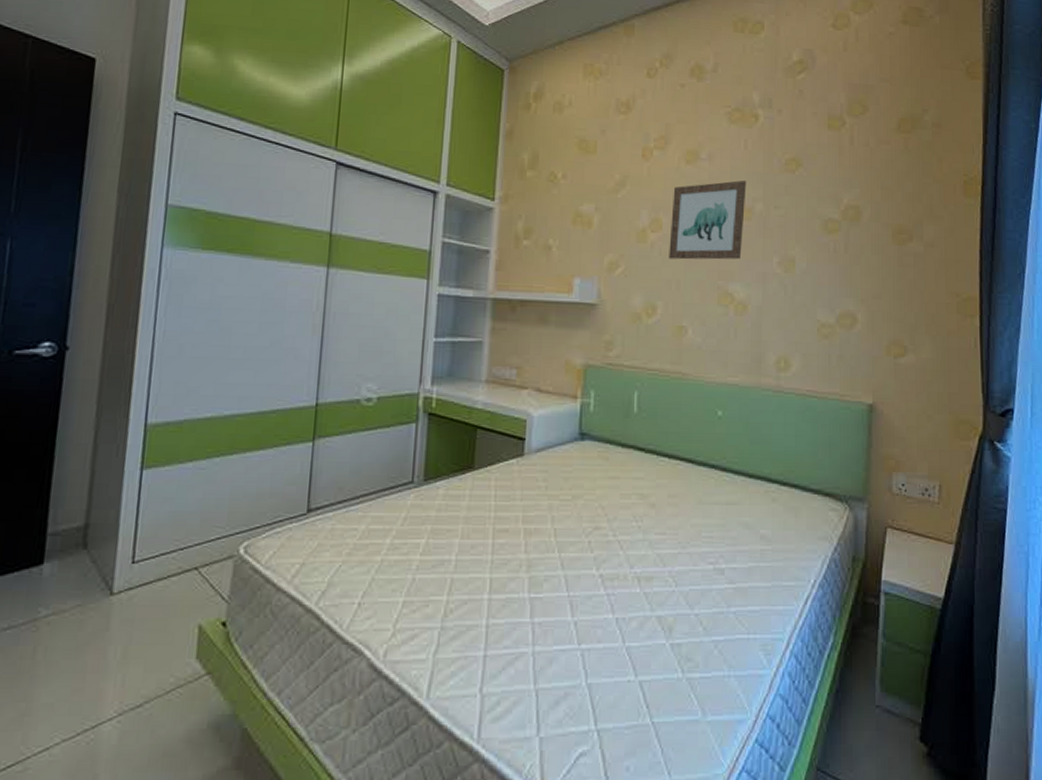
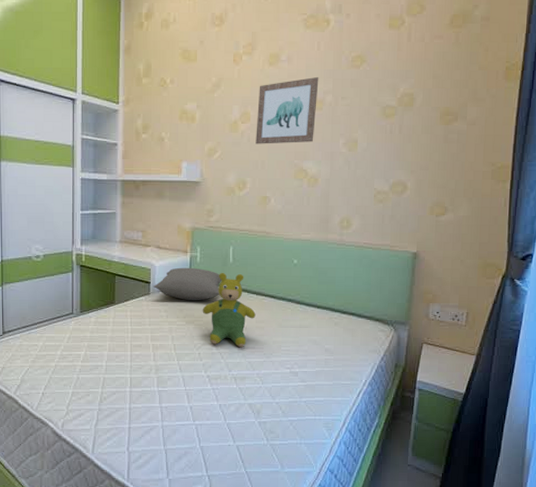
pillow: none [528,418,623,465] -> present [153,267,222,300]
teddy bear: none [595,426,668,532] -> present [202,272,256,347]

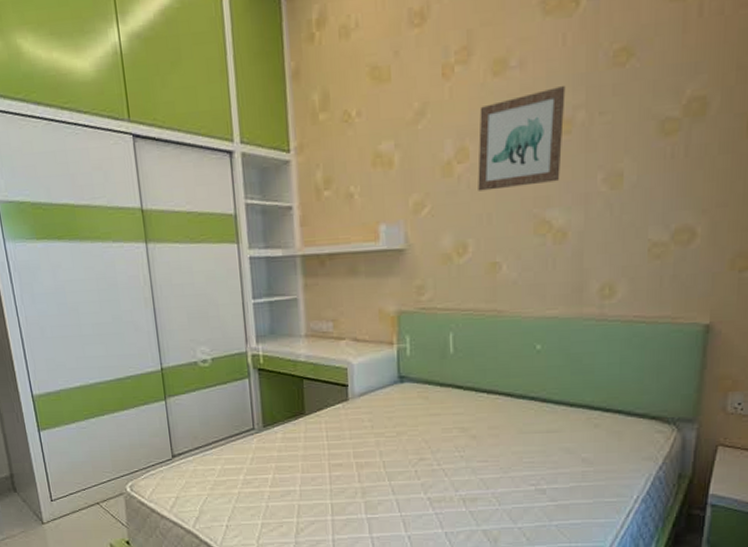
pillow: present [153,267,222,300] -> none [351,363,441,405]
teddy bear: present [202,272,256,347] -> none [417,366,487,461]

